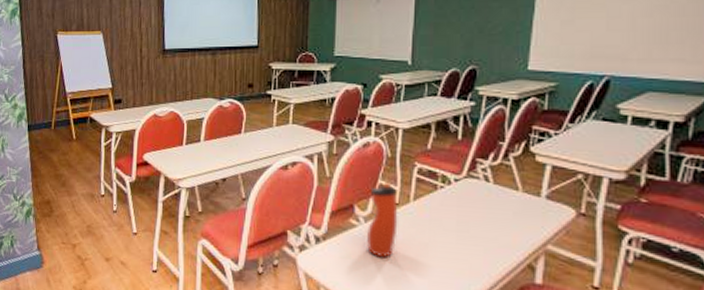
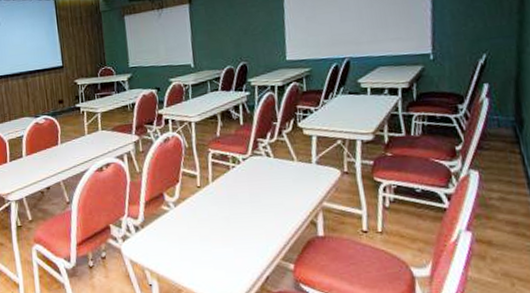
water bottle: present [366,183,398,258] -> none [175,170,203,236]

